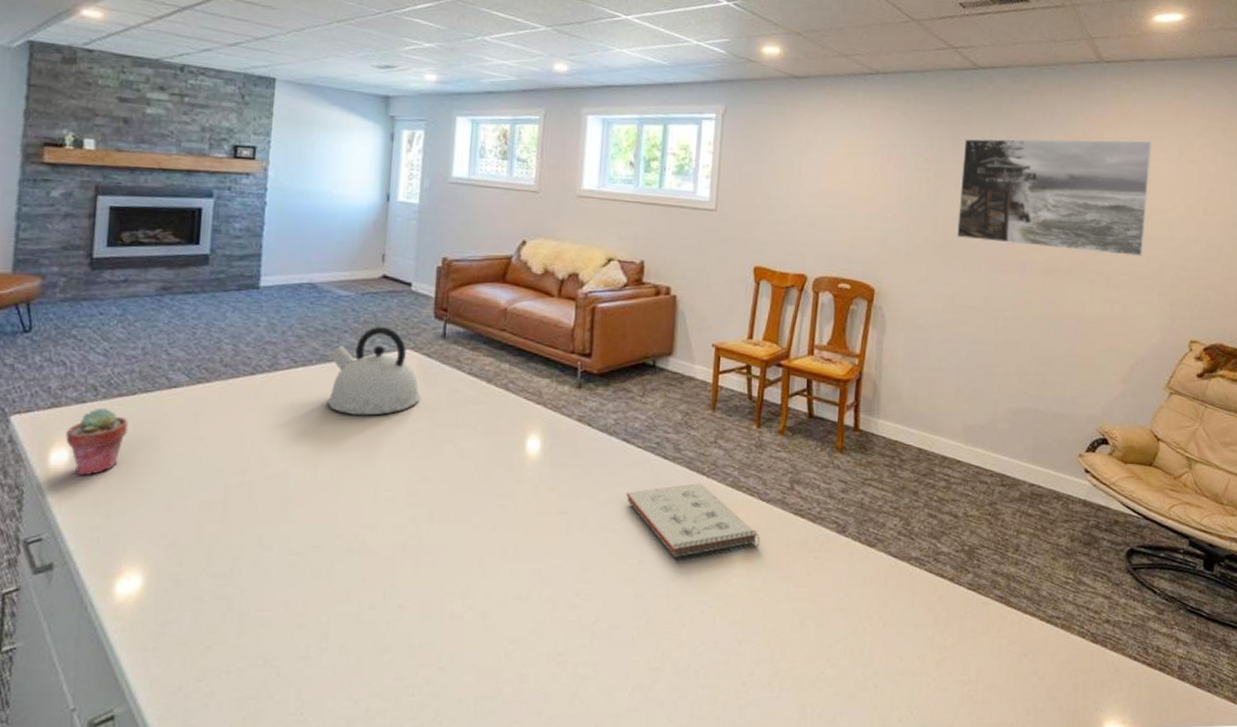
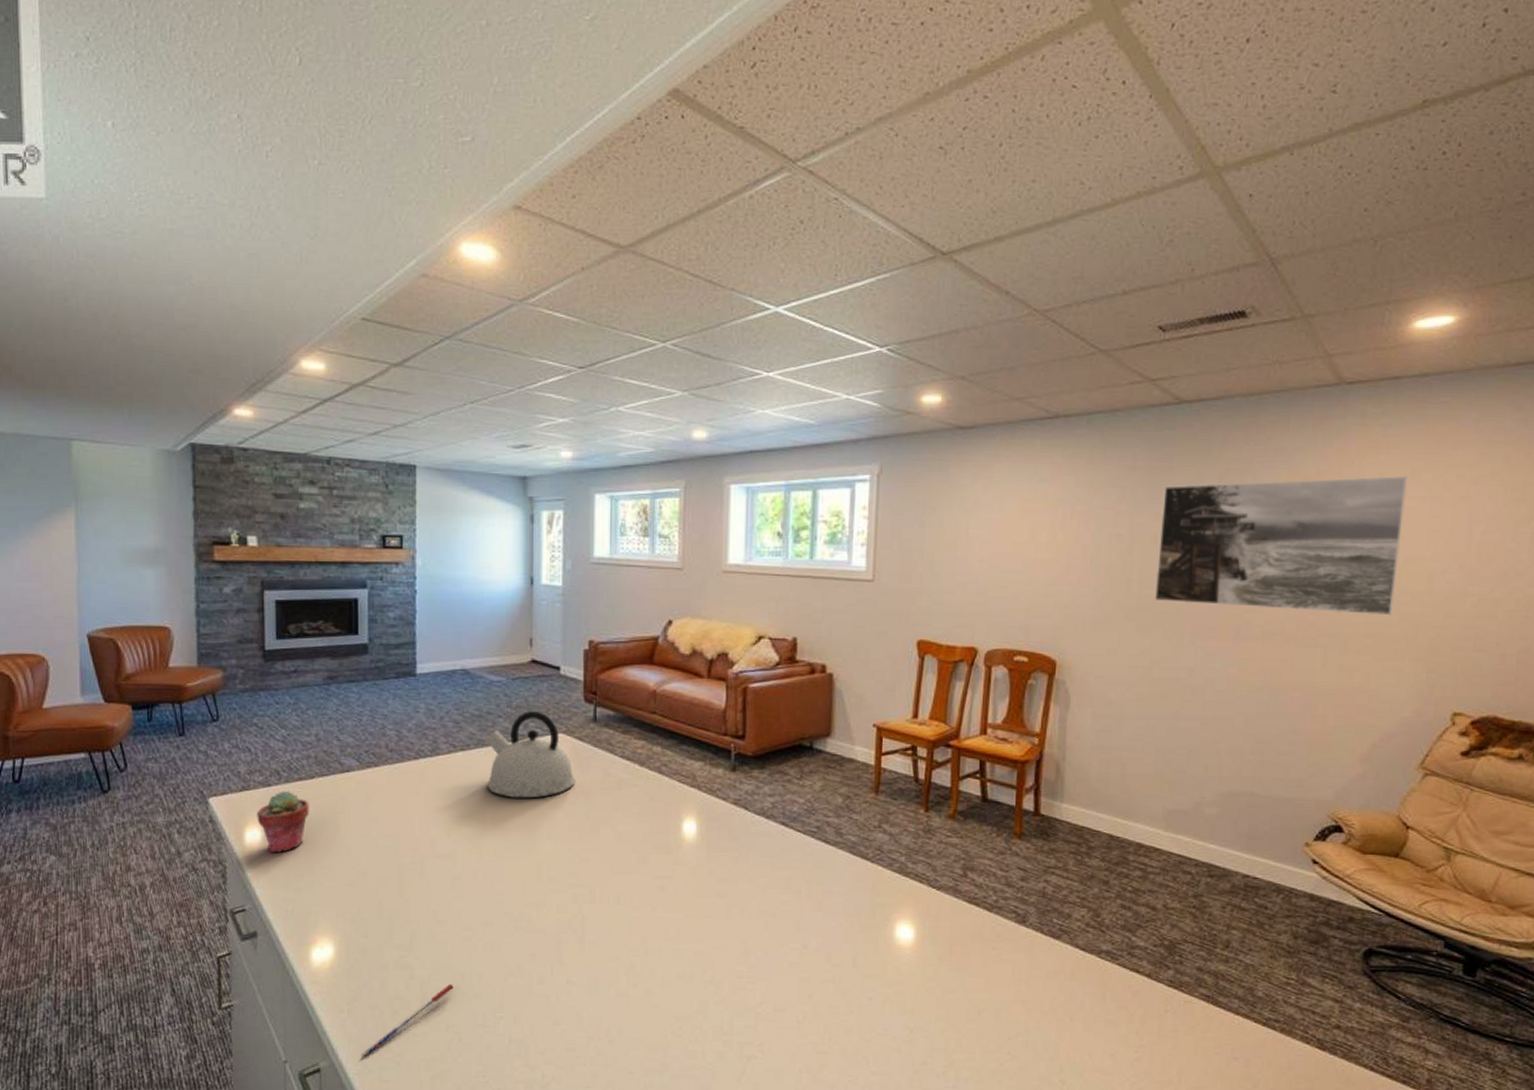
pen: none [165,613,276,699] -> present [362,983,454,1057]
notepad: present [626,483,760,562] -> none [786,868,931,948]

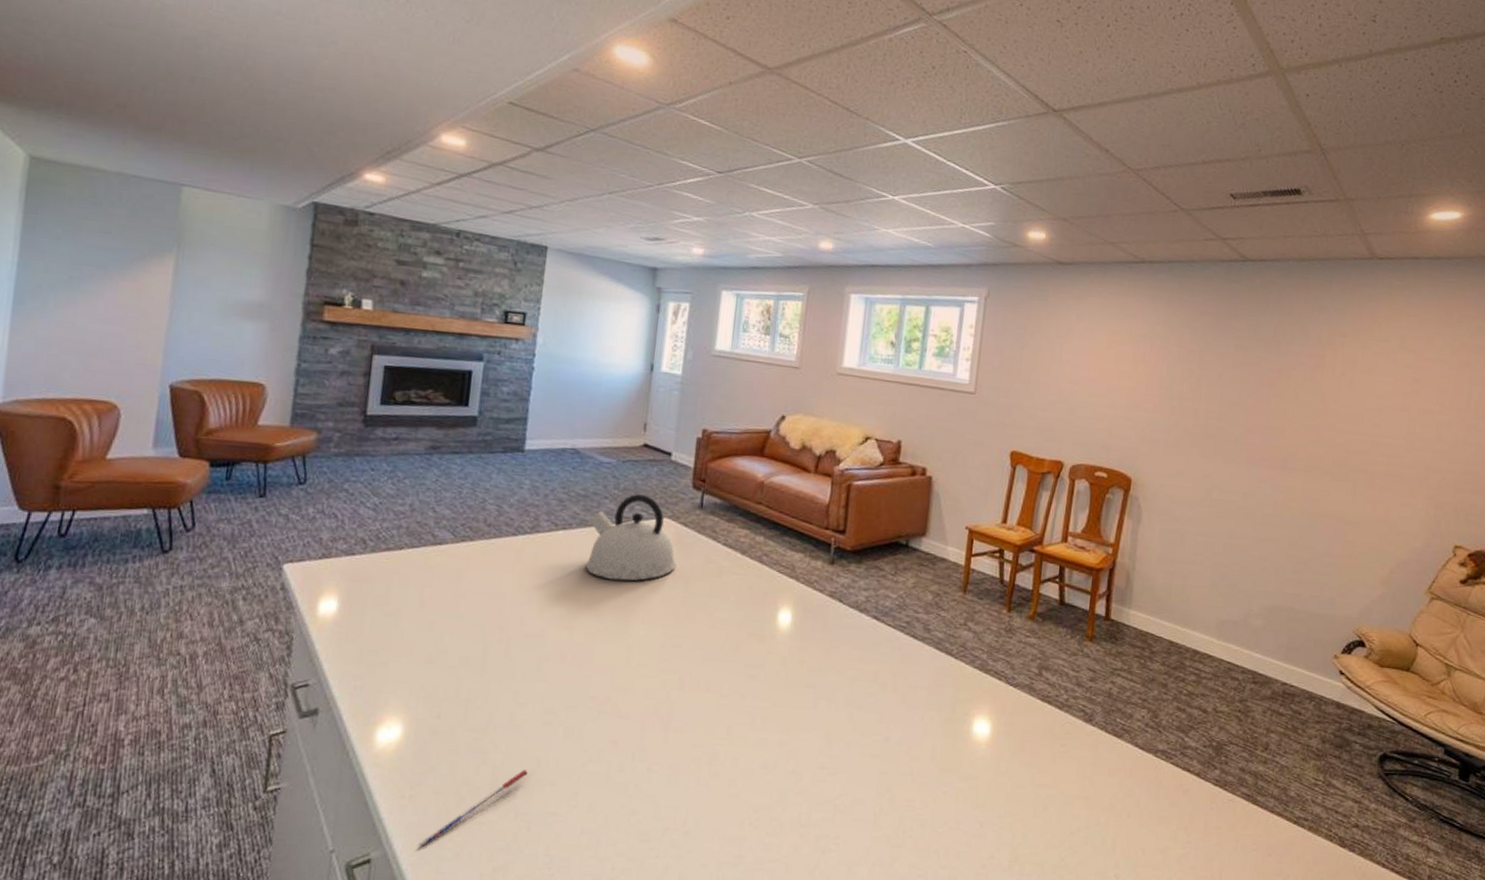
potted succulent: present [257,790,310,854] -> none [334,560,395,626]
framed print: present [1155,476,1407,616] -> none [1218,331,1423,459]

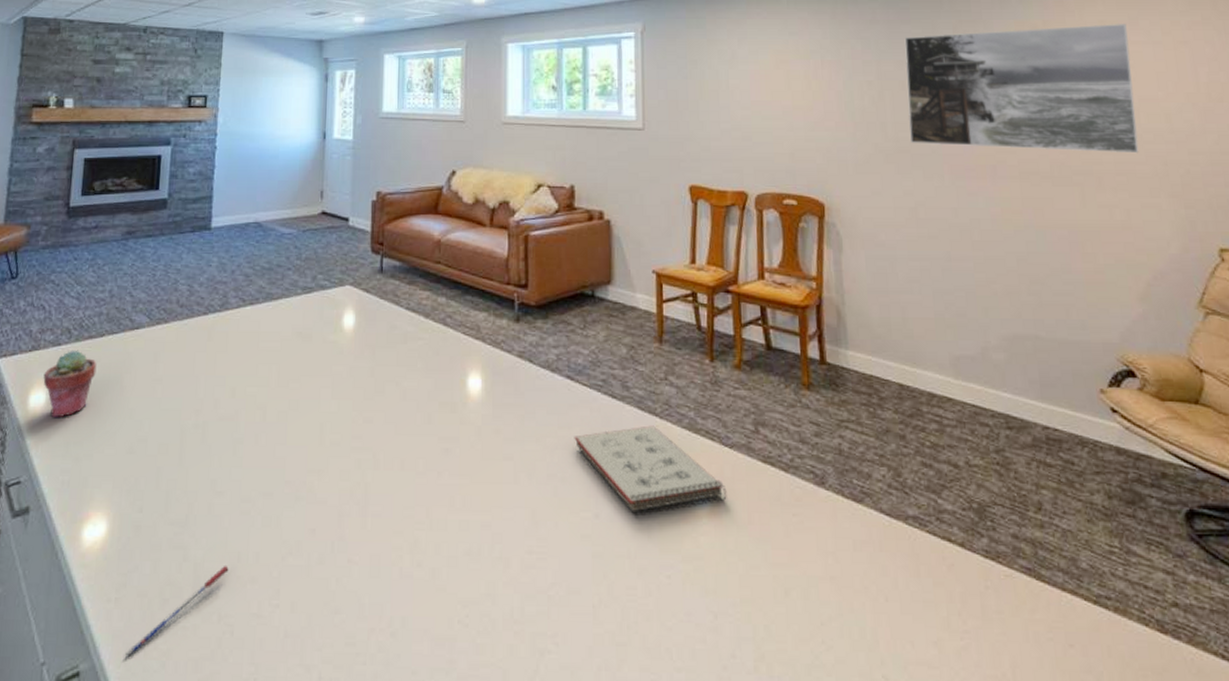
potted succulent: none [334,560,395,626] -> present [43,349,97,418]
kettle: present [586,494,676,581] -> none [274,263,361,354]
notepad: none [874,664,1006,742] -> present [574,425,727,517]
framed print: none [1218,331,1423,459] -> present [904,24,1139,154]

